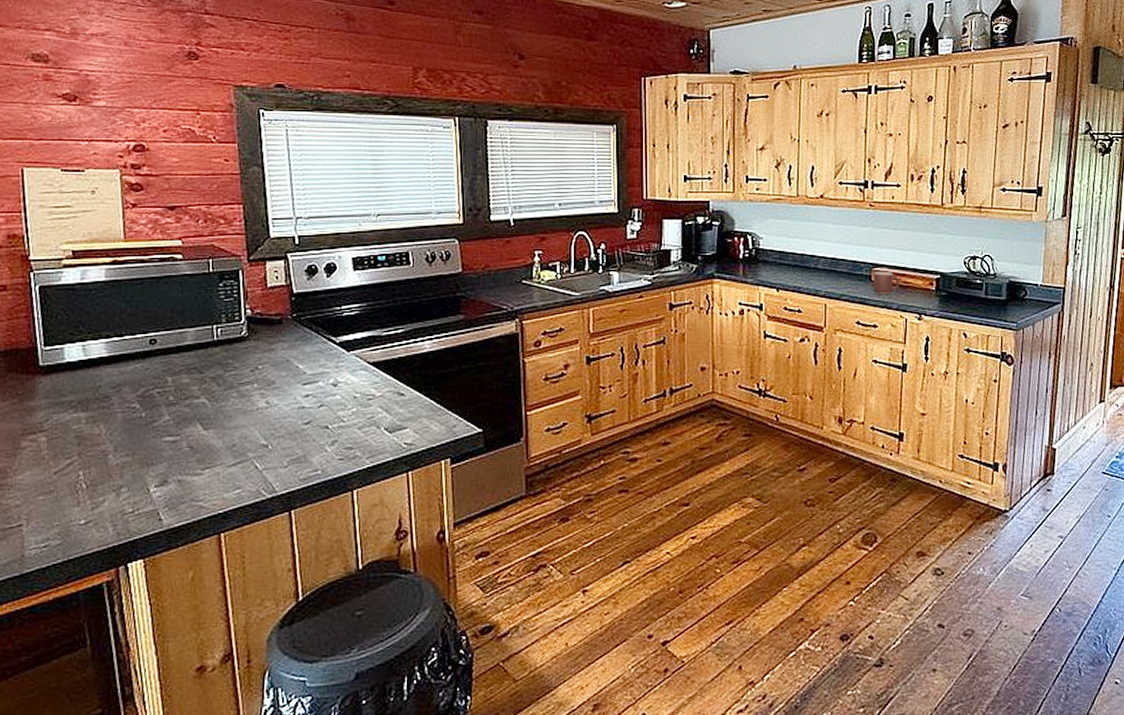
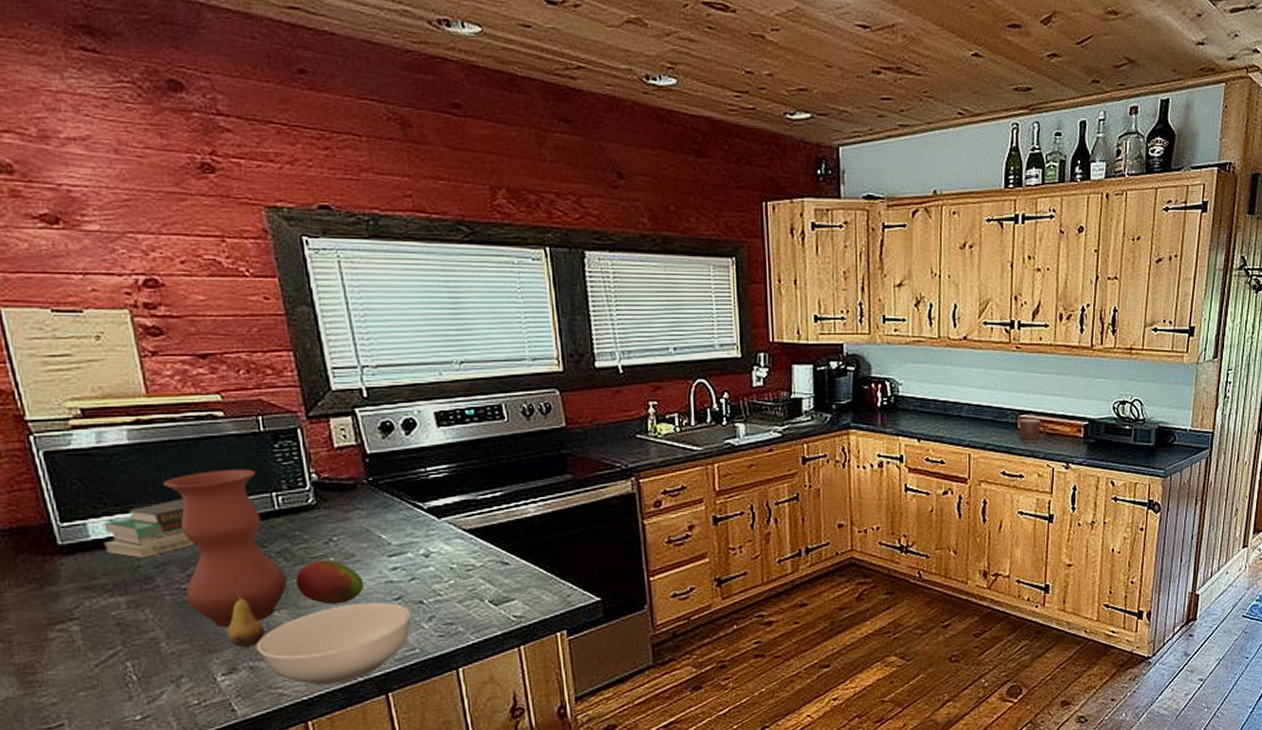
books: none [74,329,147,380] -> present [103,499,195,559]
vase: none [128,304,218,443] -> present [163,468,288,627]
fruit: none [162,407,195,462] -> present [226,586,266,647]
bowl: none [185,426,317,500] -> present [255,602,411,686]
fruit: none [224,385,281,426] -> present [295,559,365,605]

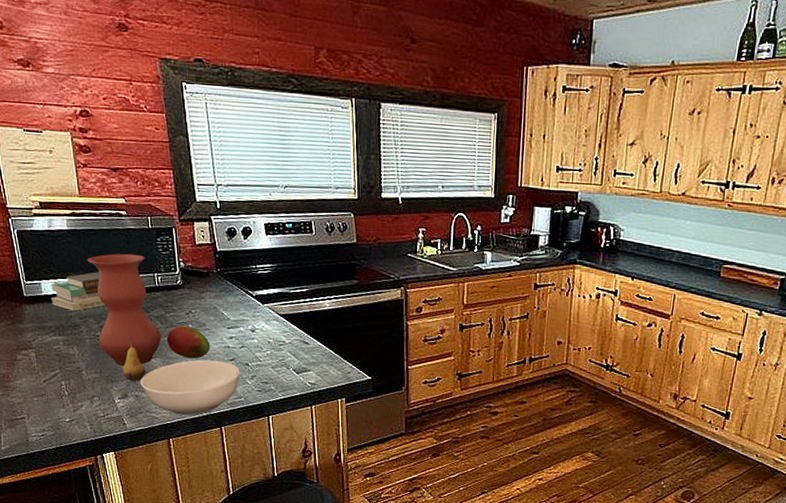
mug: present [1019,418,1046,443] -> none [720,268,746,291]

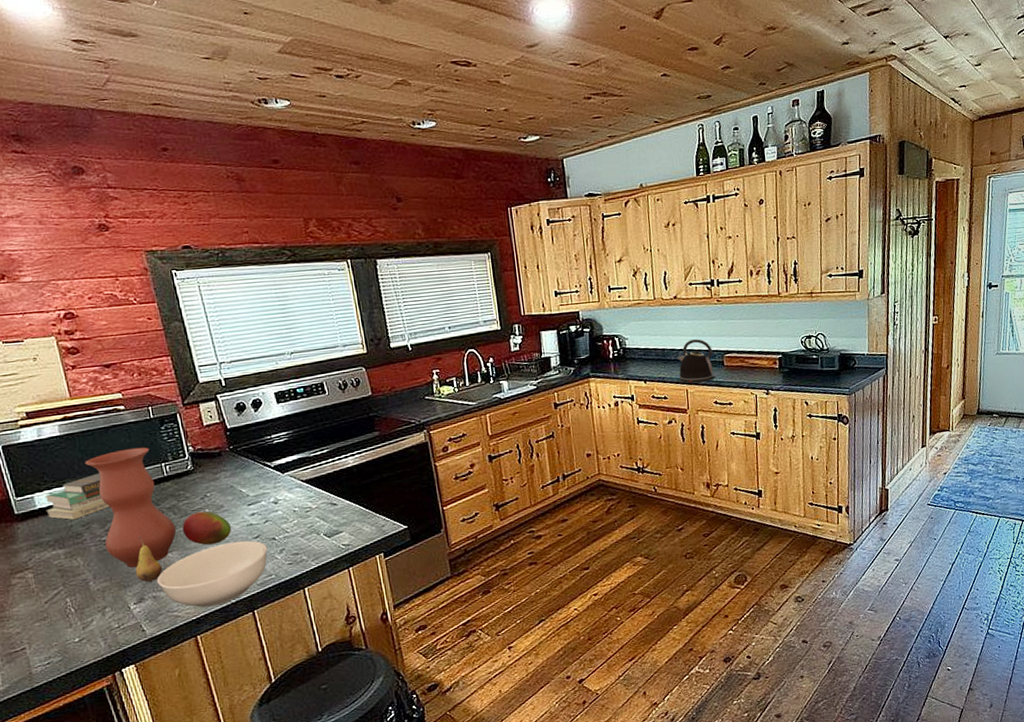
kettle: none [669,242,711,291] -> present [677,339,715,384]

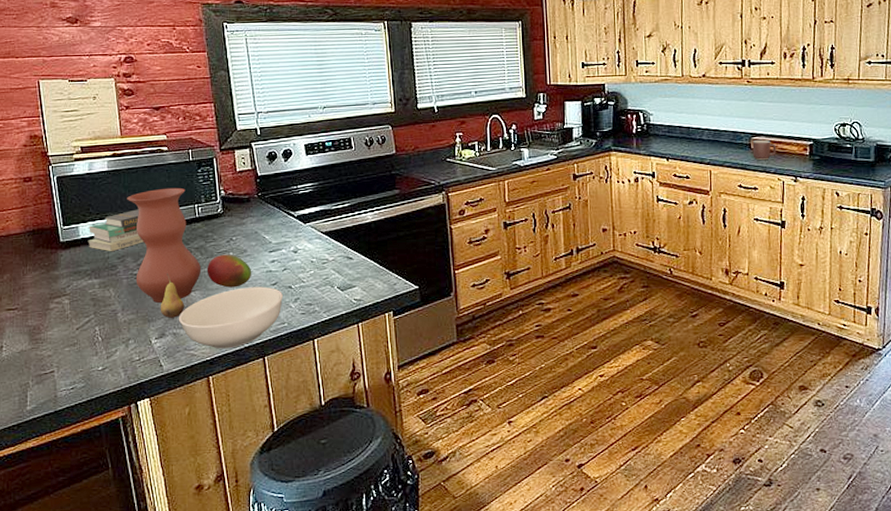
kettle: present [677,339,715,384] -> none [702,119,741,165]
mug: none [725,356,748,377] -> present [752,139,776,161]

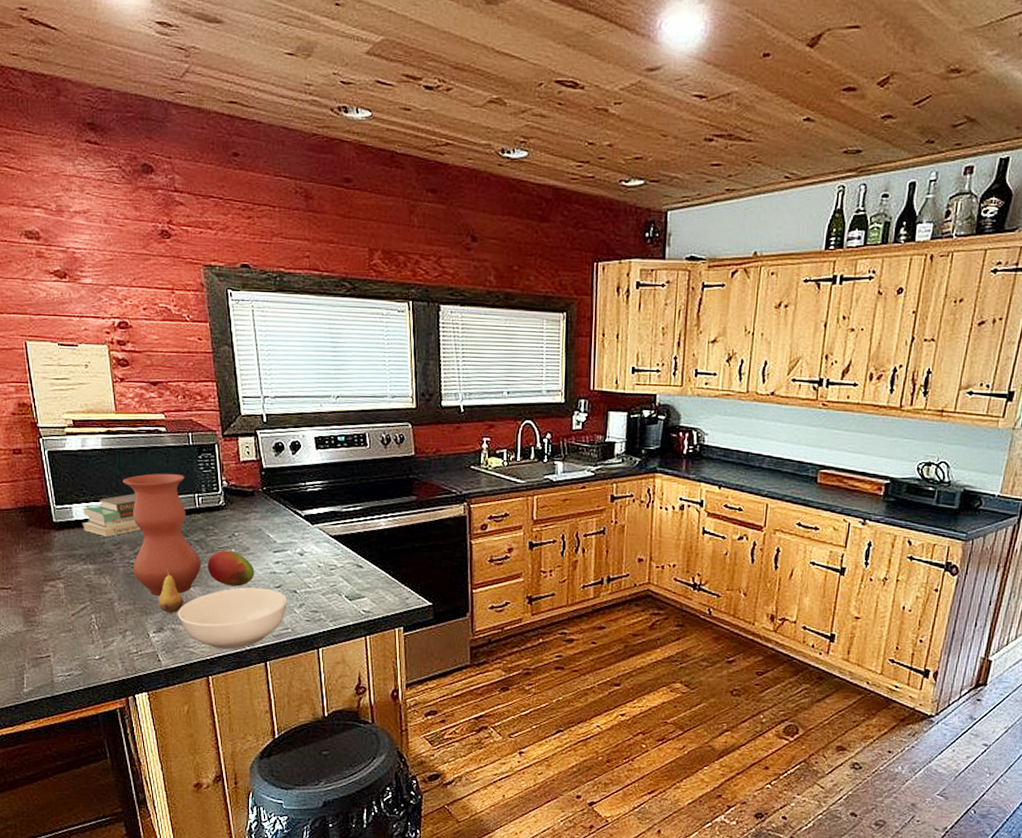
mug: present [752,139,776,161] -> none [818,473,846,498]

